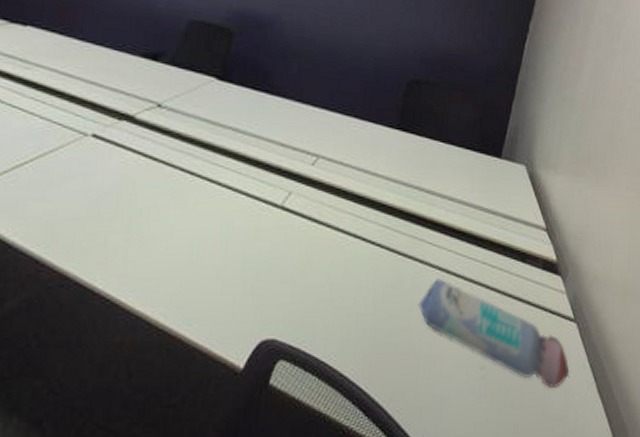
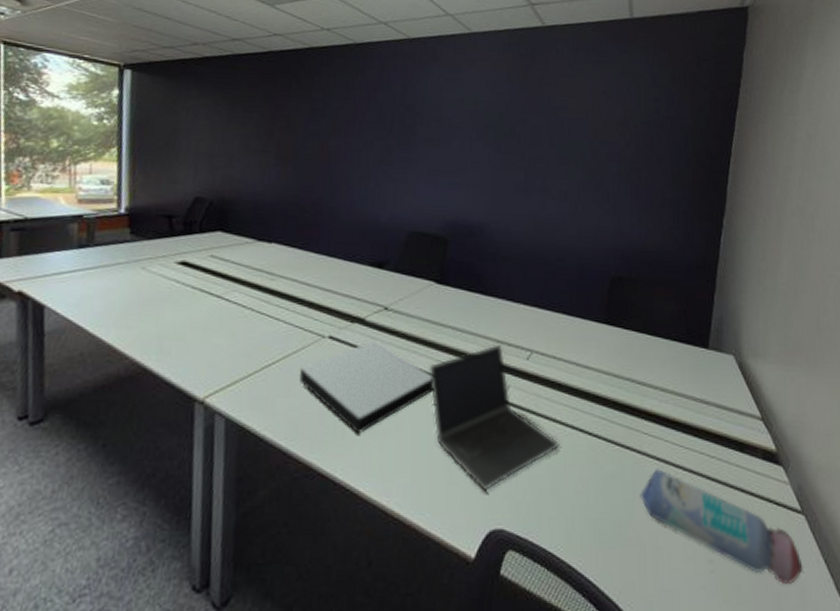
book: none [55,140,209,242] -> present [298,341,433,435]
laptop computer: none [204,147,340,302] -> present [428,343,559,492]

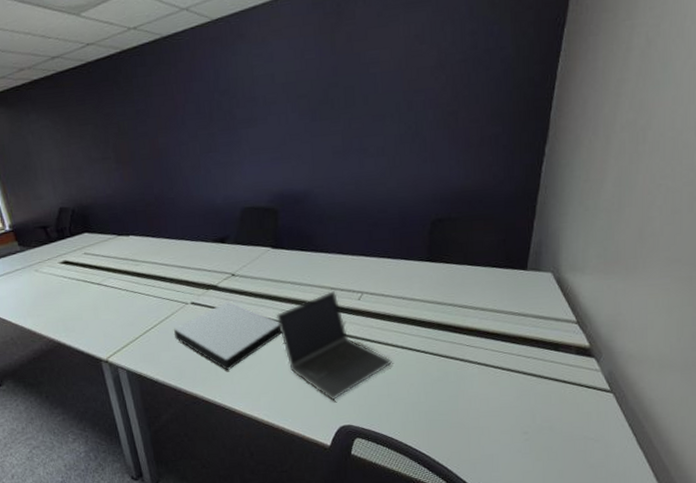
water bottle: present [640,469,803,584] -> none [463,371,609,444]

